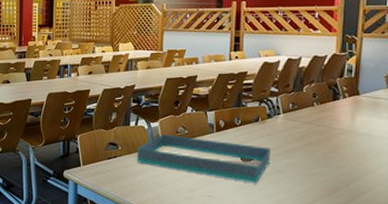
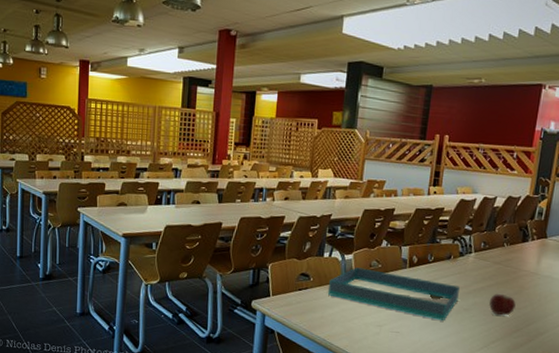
apple: none [303,153,332,176] -> present [488,293,516,316]

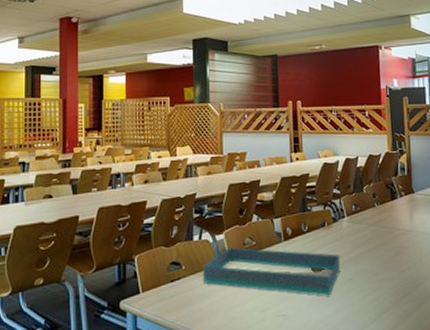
apple: present [488,293,516,316] -> none [372,257,399,281]

